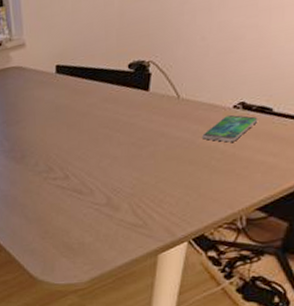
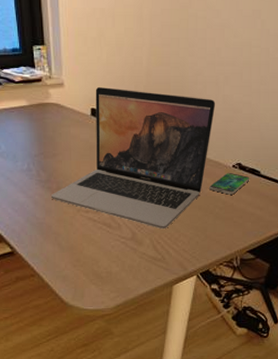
laptop: none [15,29,209,191] -> present [50,86,216,229]

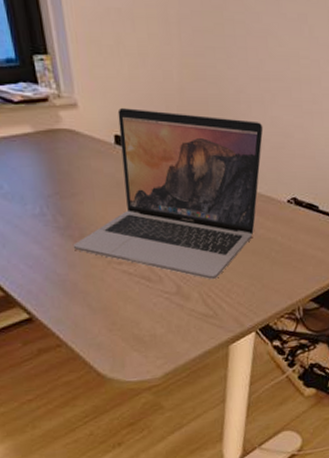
smartphone: present [209,172,250,195] -> none [263,208,308,235]

